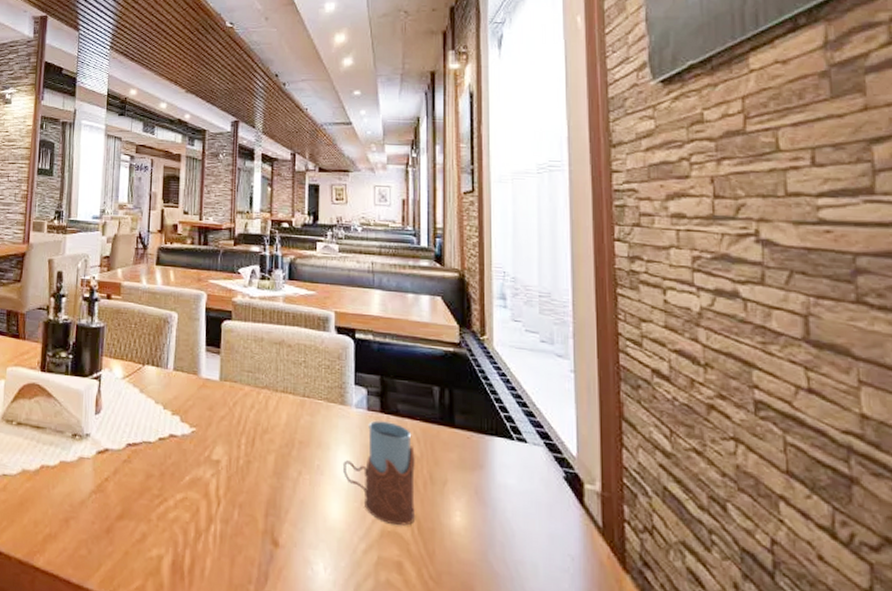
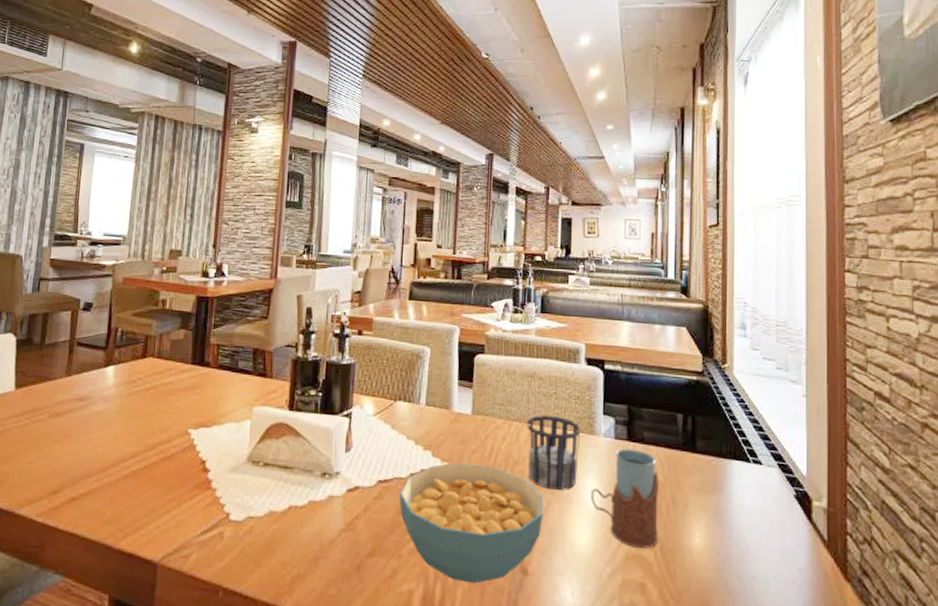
cereal bowl: none [148,429,294,553] -> present [399,463,544,584]
cup: none [276,383,330,461] -> present [527,415,580,490]

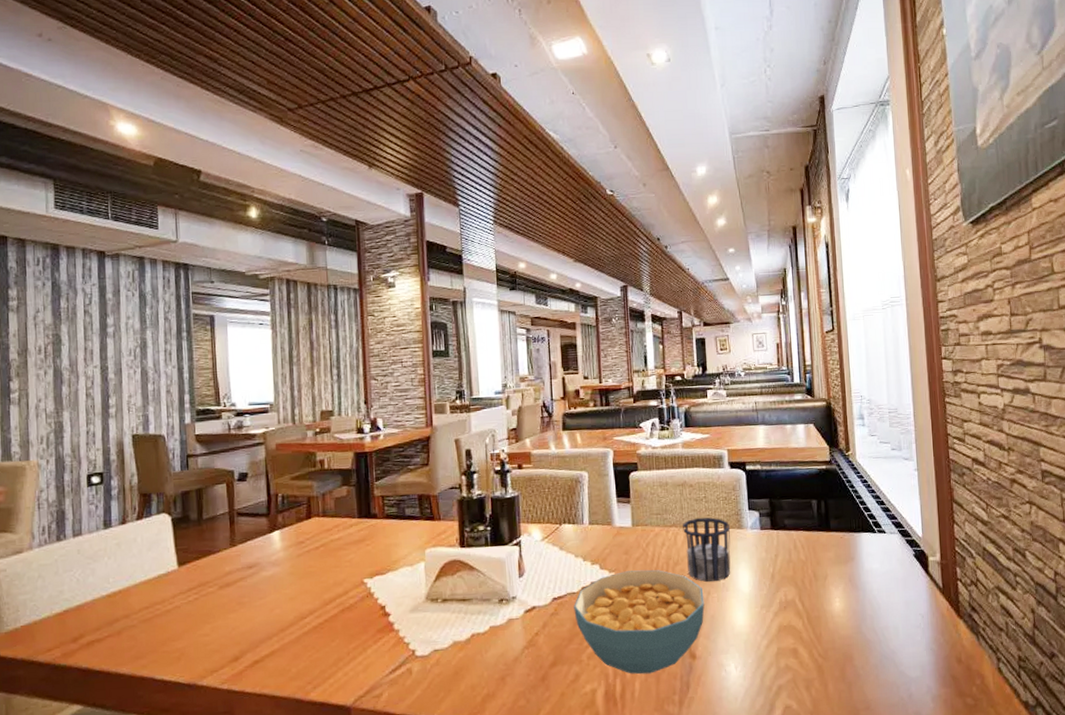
drinking glass: present [591,449,659,548] -> none [744,536,805,620]

